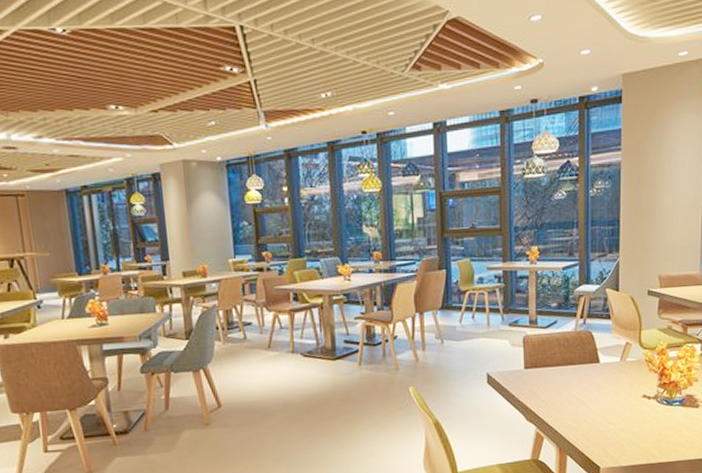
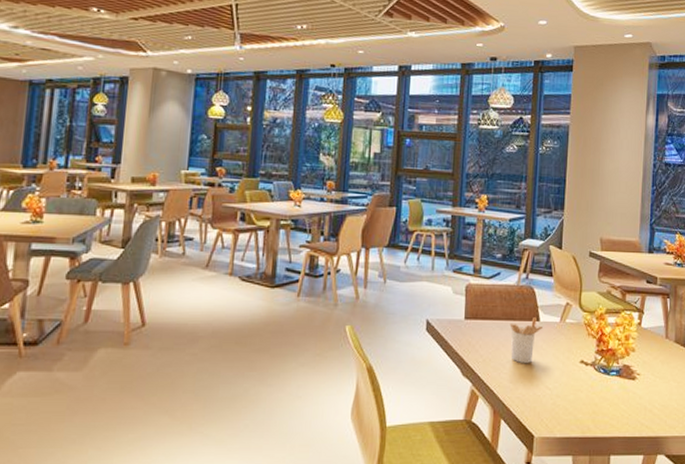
utensil holder: none [569,359,604,404] -> present [509,317,544,364]

